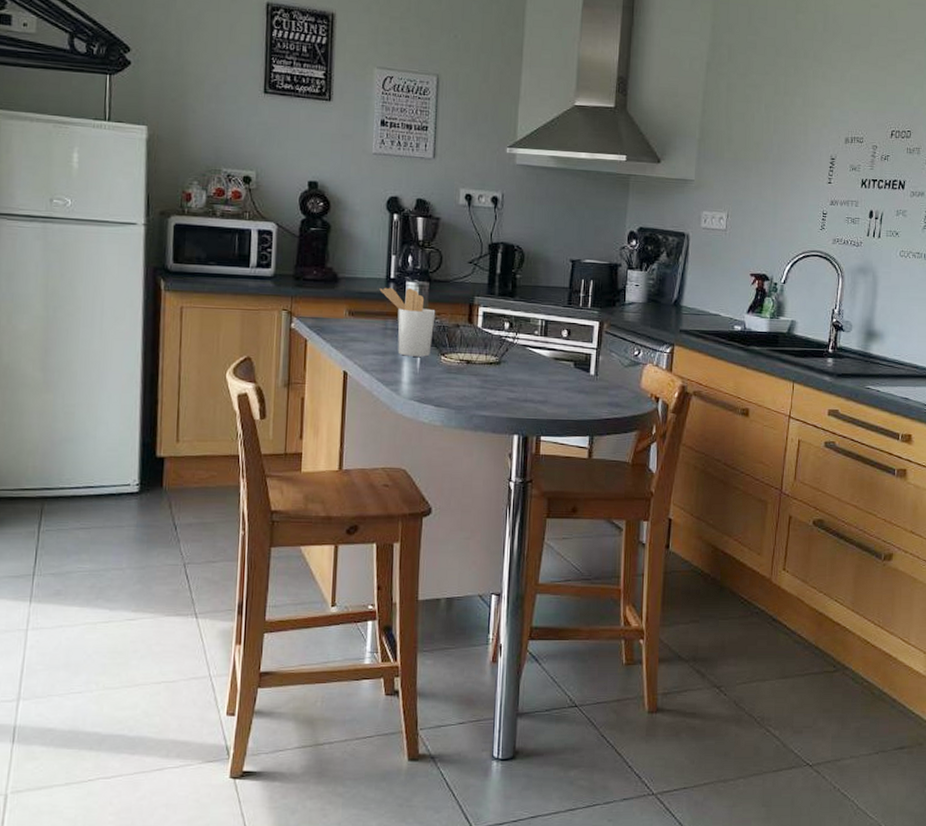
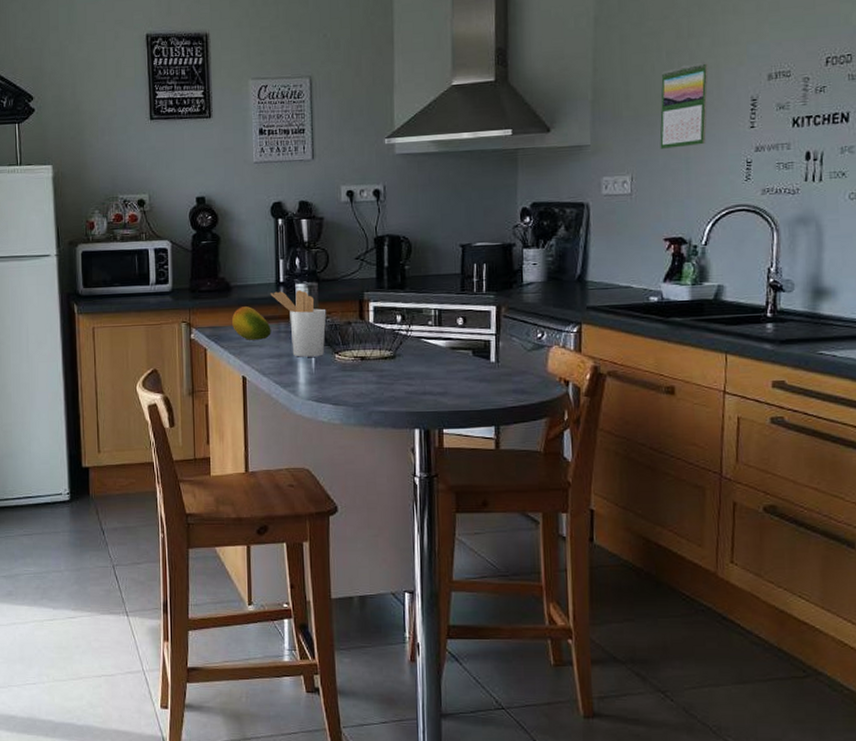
fruit: none [336,299,378,335] -> present [231,306,271,340]
calendar: none [753,118,798,193] -> present [660,62,709,149]

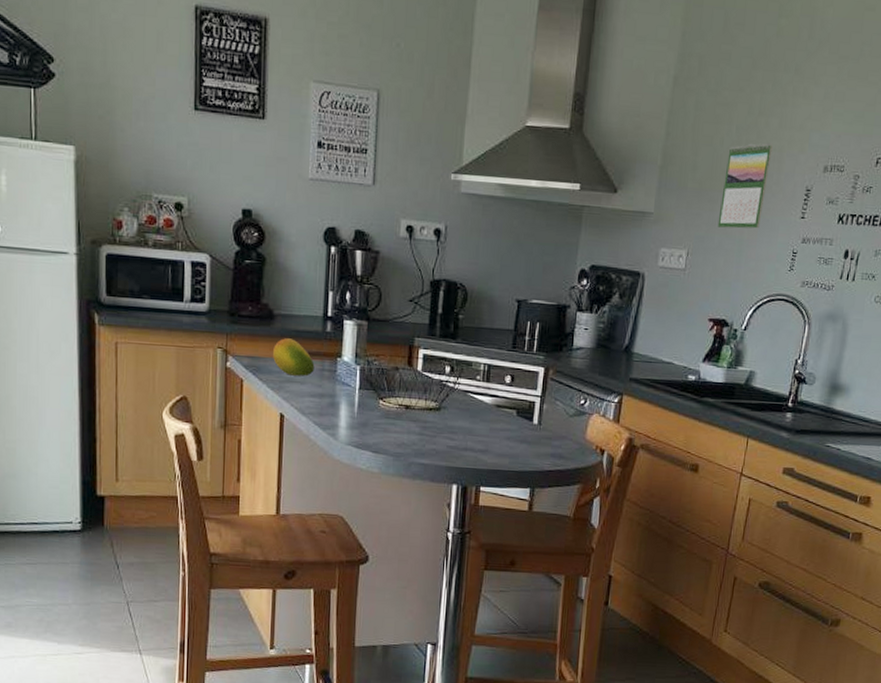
utensil holder: present [270,290,327,357] -> none [316,326,374,401]

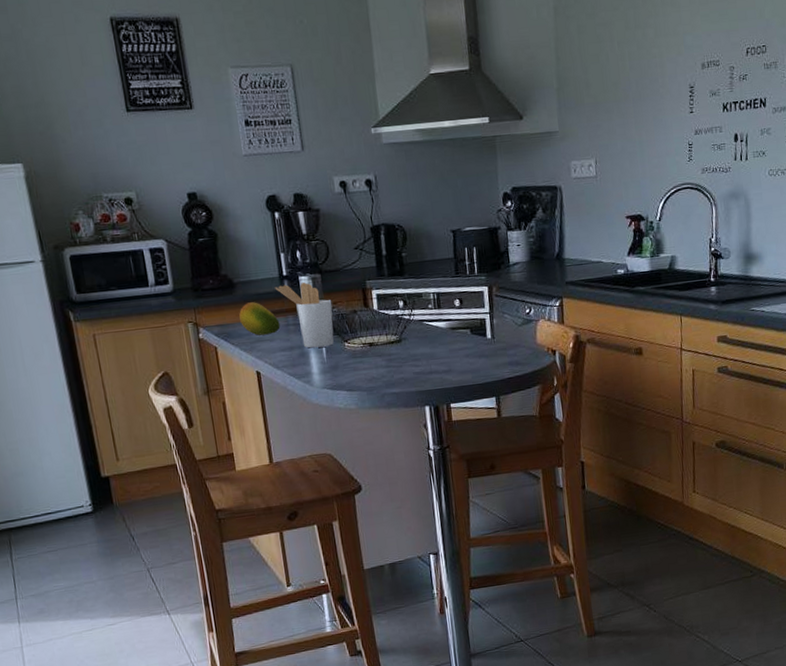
utensil holder: none [316,326,374,401] -> present [275,282,334,348]
calendar: present [717,143,773,229] -> none [615,51,655,134]

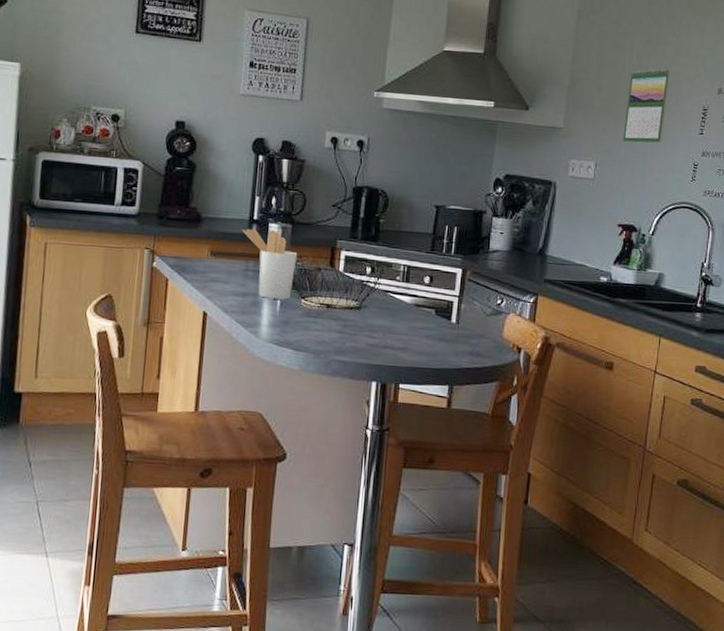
fruit: present [238,302,280,336] -> none [198,240,239,276]
calendar: none [615,51,655,134] -> present [623,68,670,143]

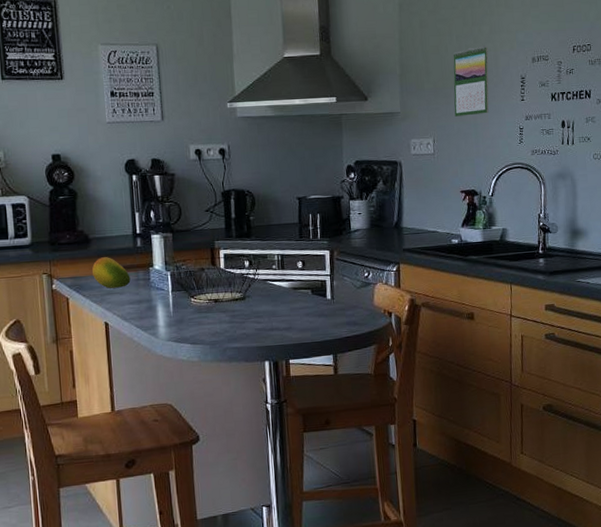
fruit: none [198,240,239,276] -> present [91,257,131,289]
utensil holder: present [242,228,298,300] -> none [128,240,182,302]

